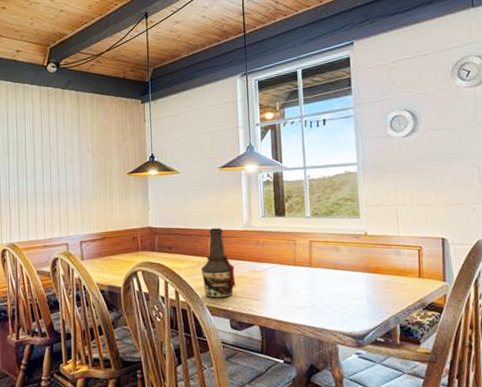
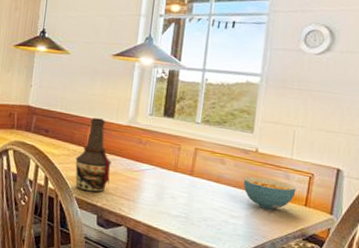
cereal bowl: none [358,257,409,287] -> present [243,176,297,210]

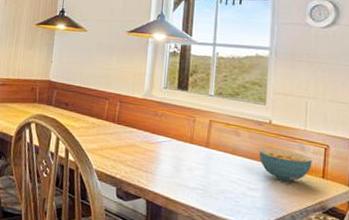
bottle: present [75,117,111,193] -> none [94,91,129,165]

